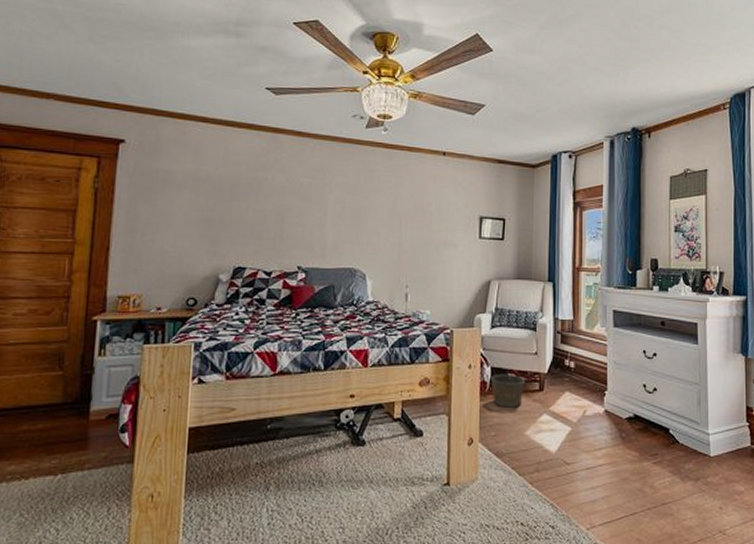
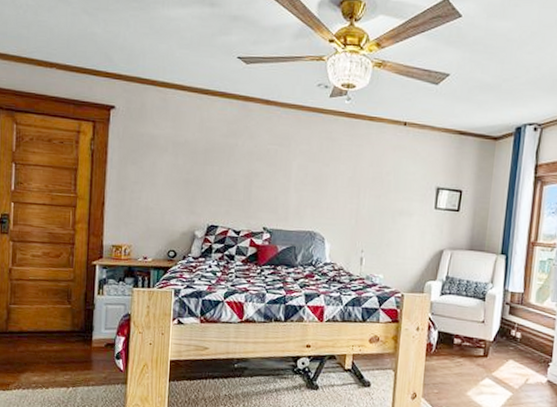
basket: present [490,373,526,408] -> none [436,337,471,370]

